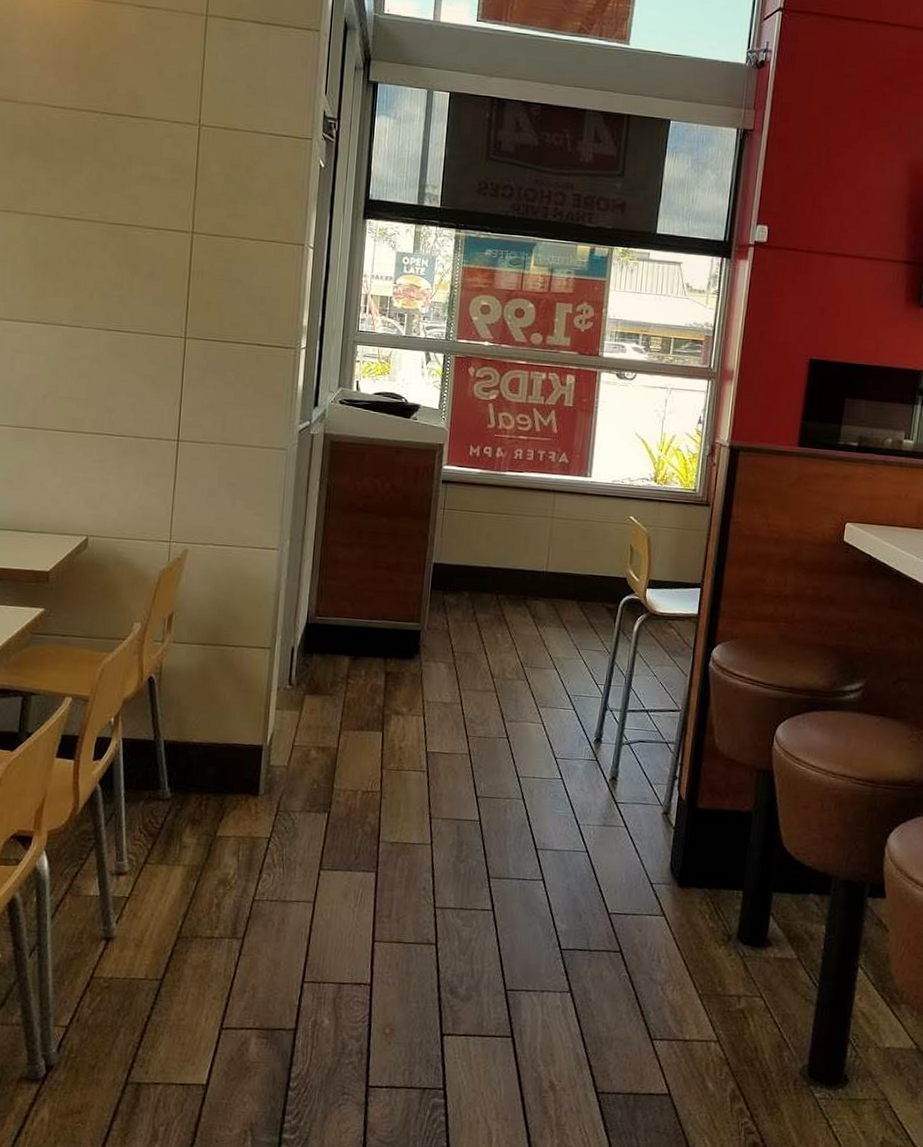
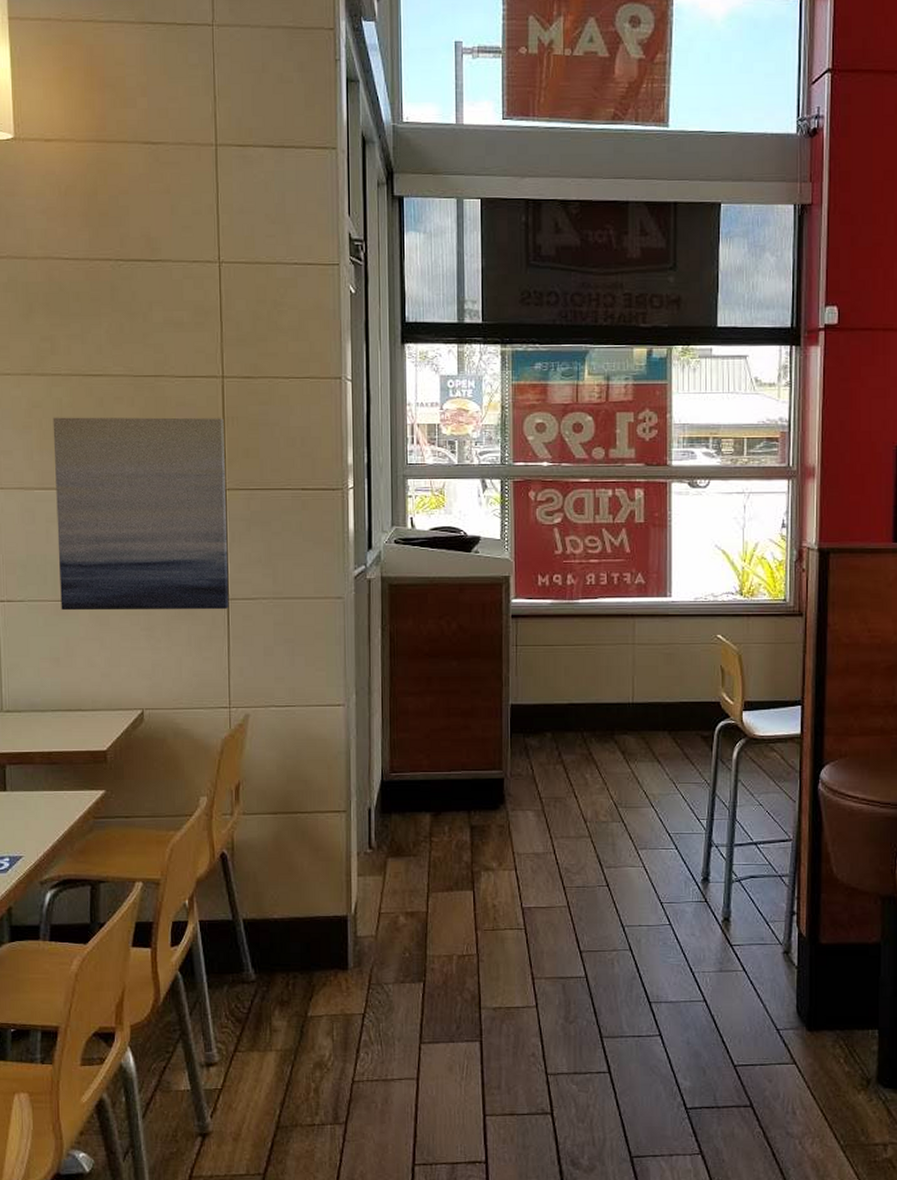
wall art: none [18,254,190,450] -> present [53,417,229,611]

